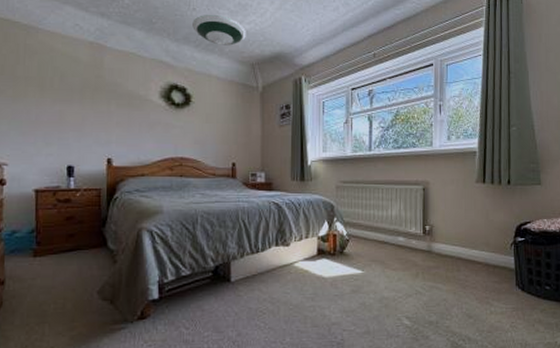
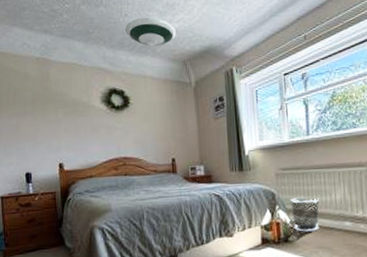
waste bin: none [348,211,375,245] -> present [290,197,320,232]

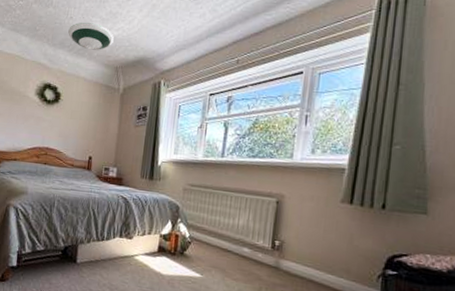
waste bin: present [290,197,320,232] -> none [191,214,221,251]

